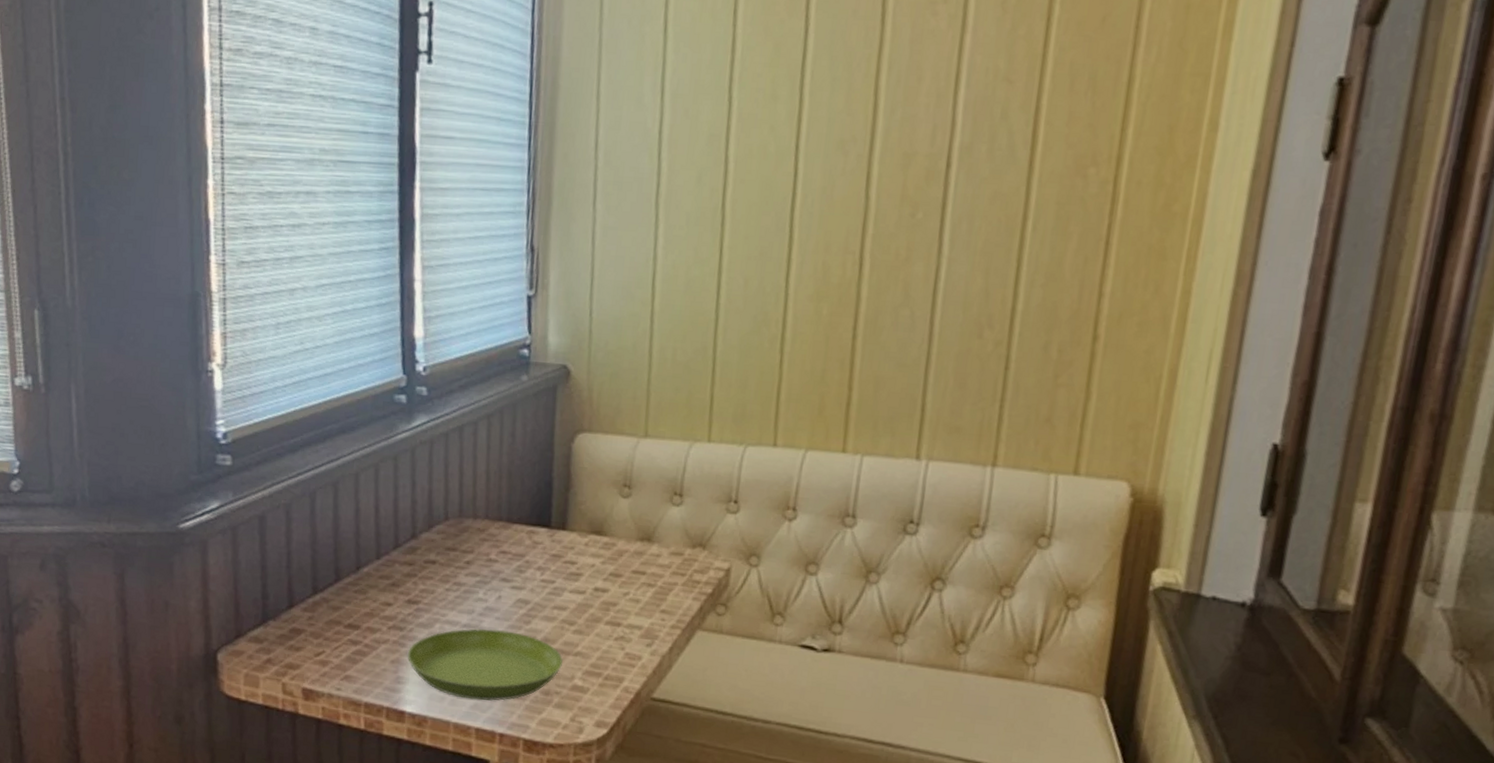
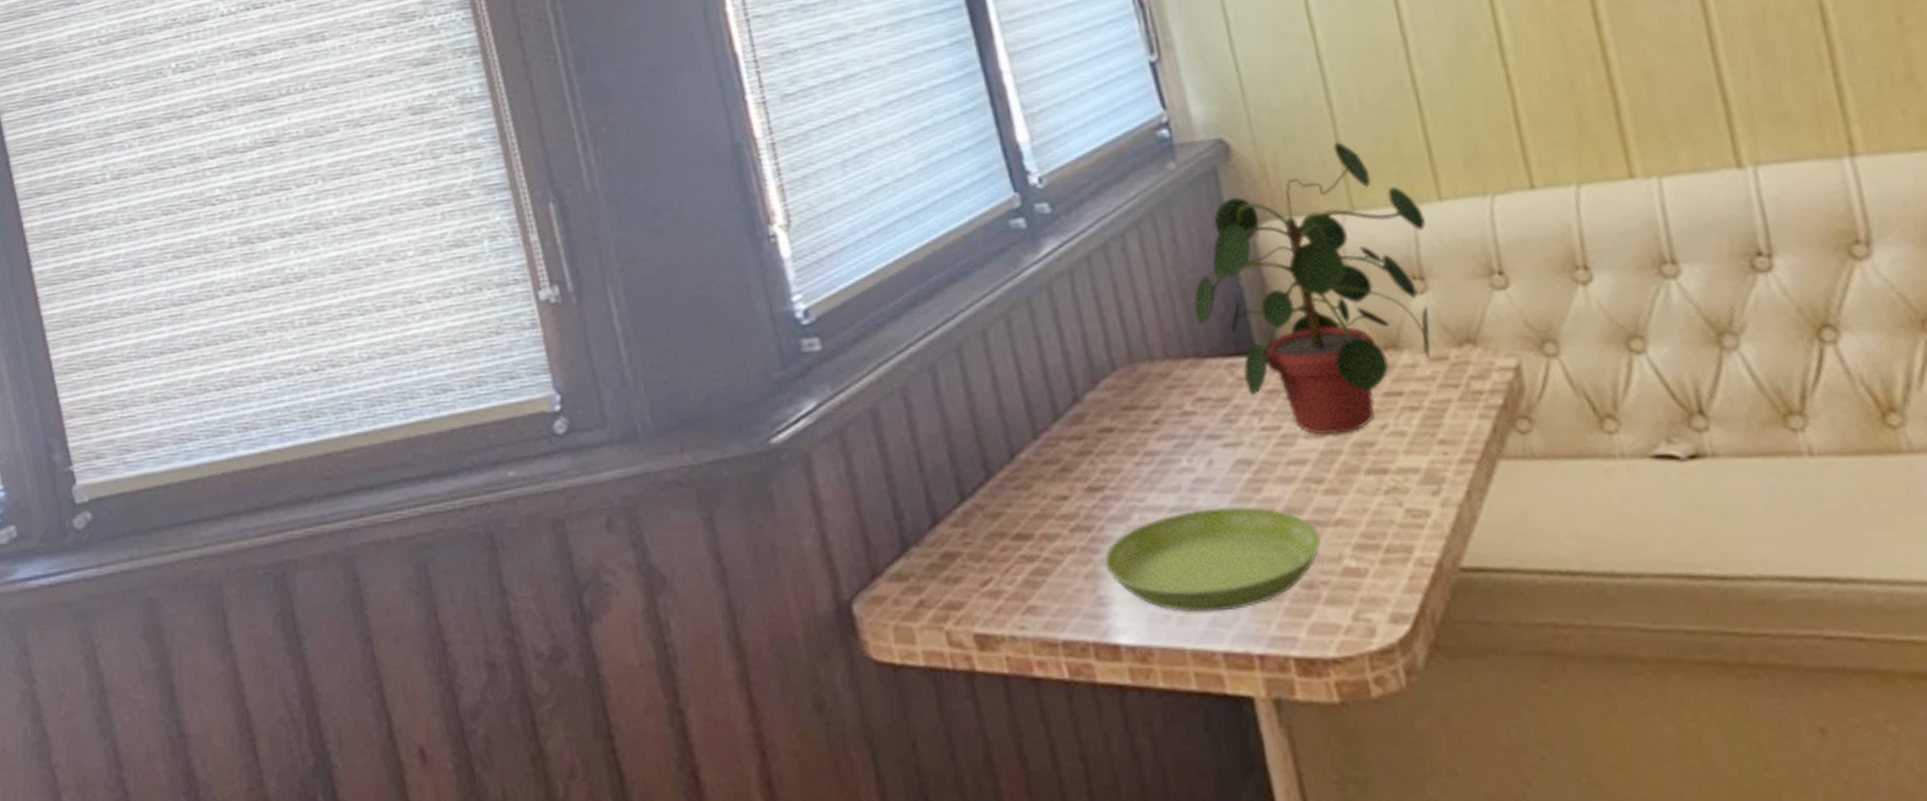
potted plant: none [514,384,695,594] -> present [1194,142,1432,436]

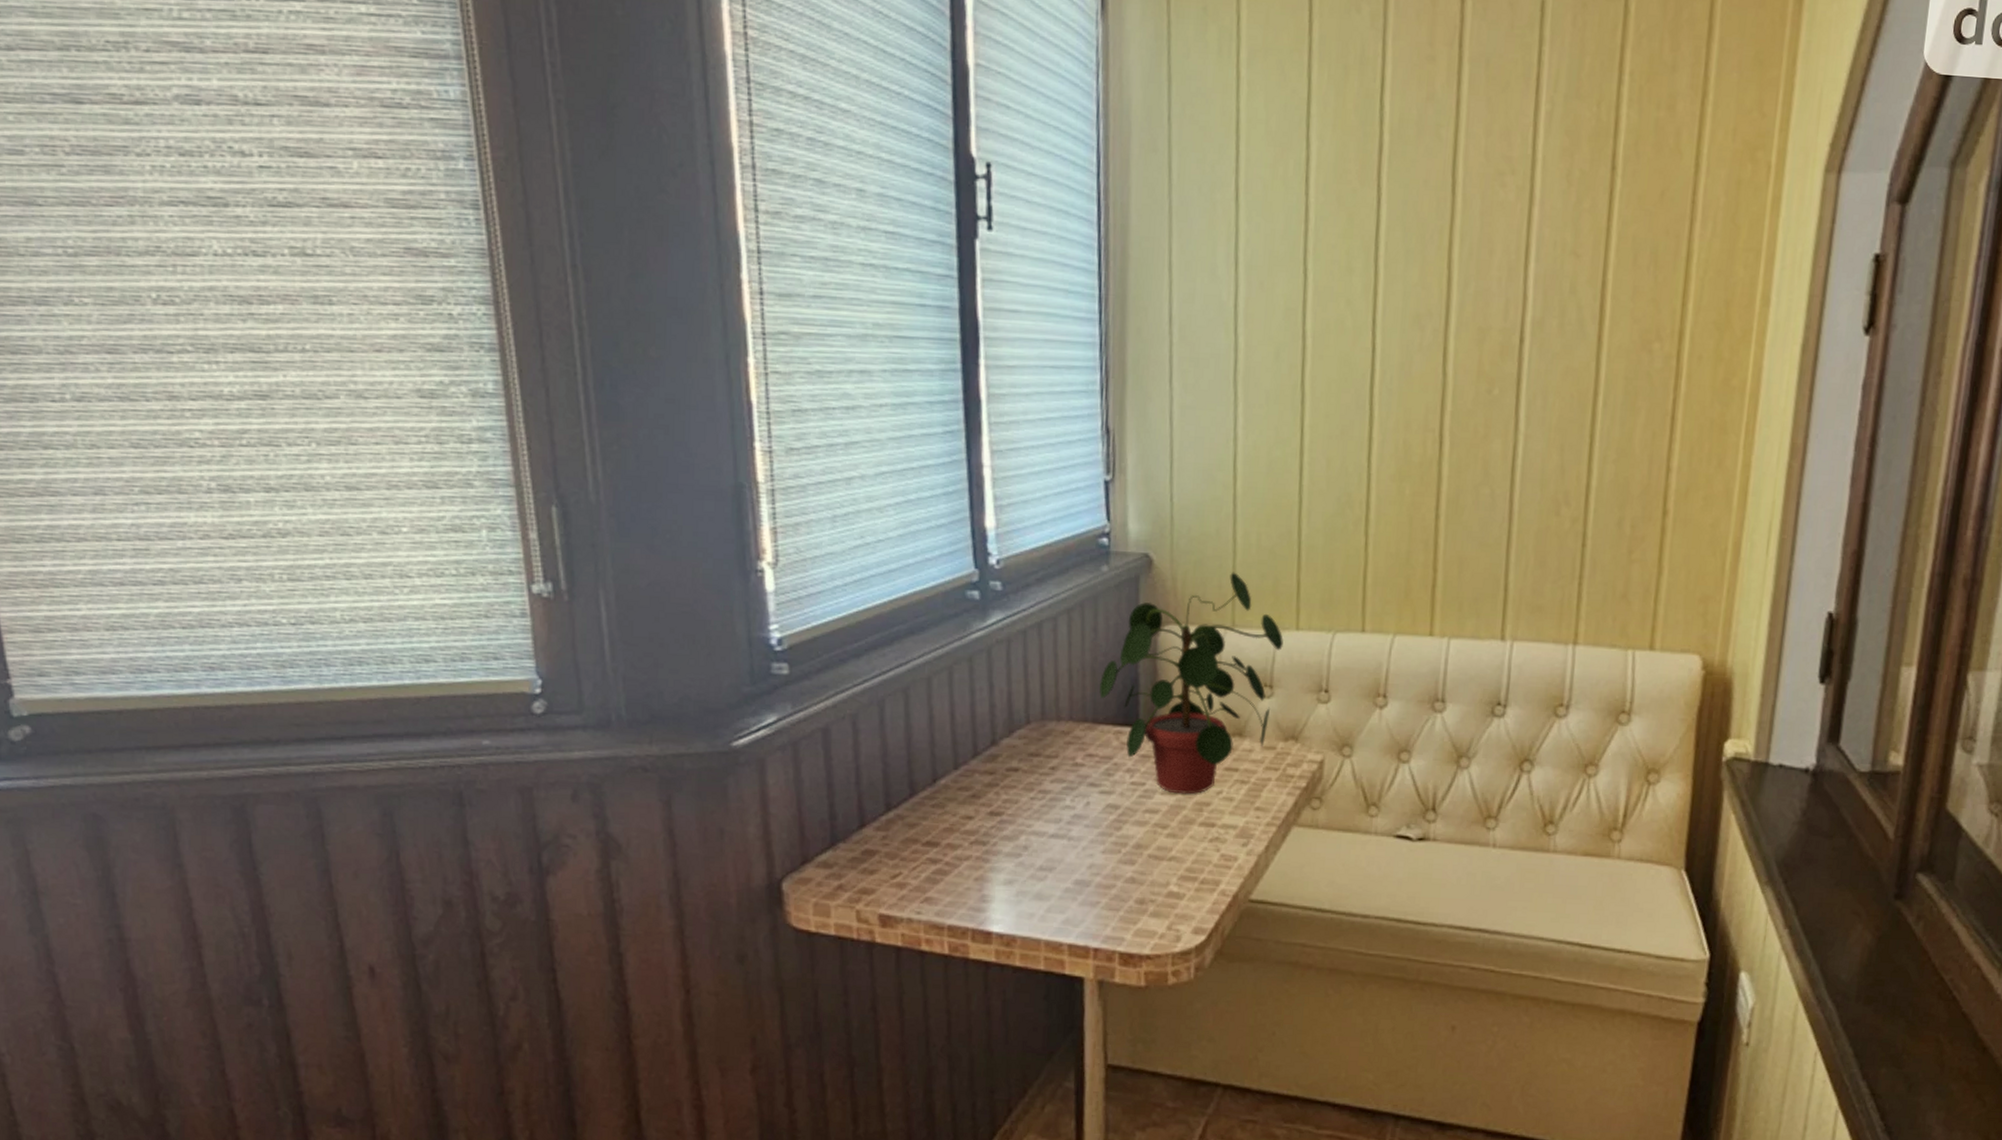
saucer: present [1103,507,1321,613] -> none [991,837,1158,915]

